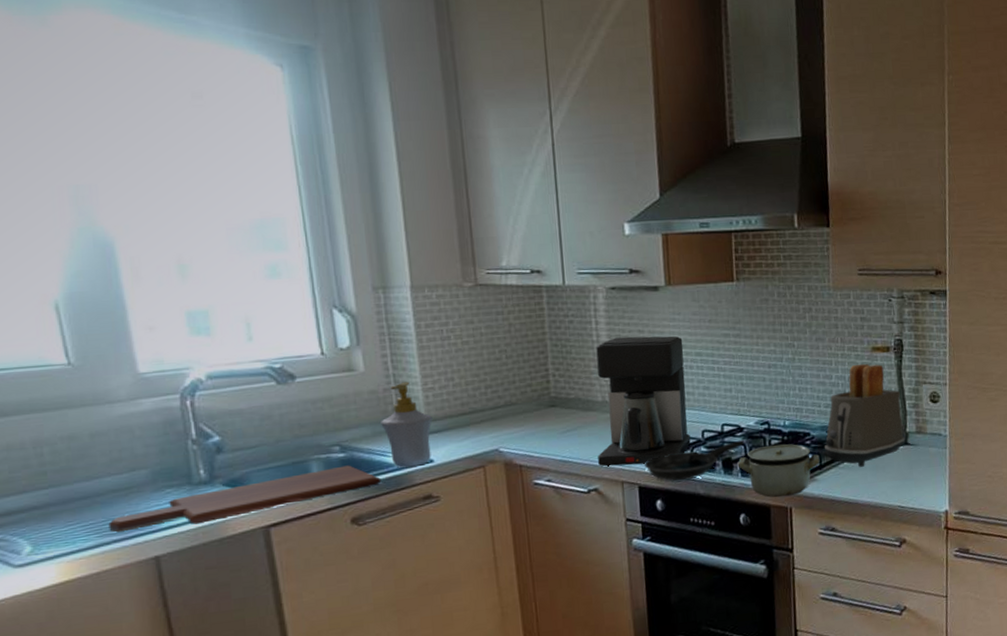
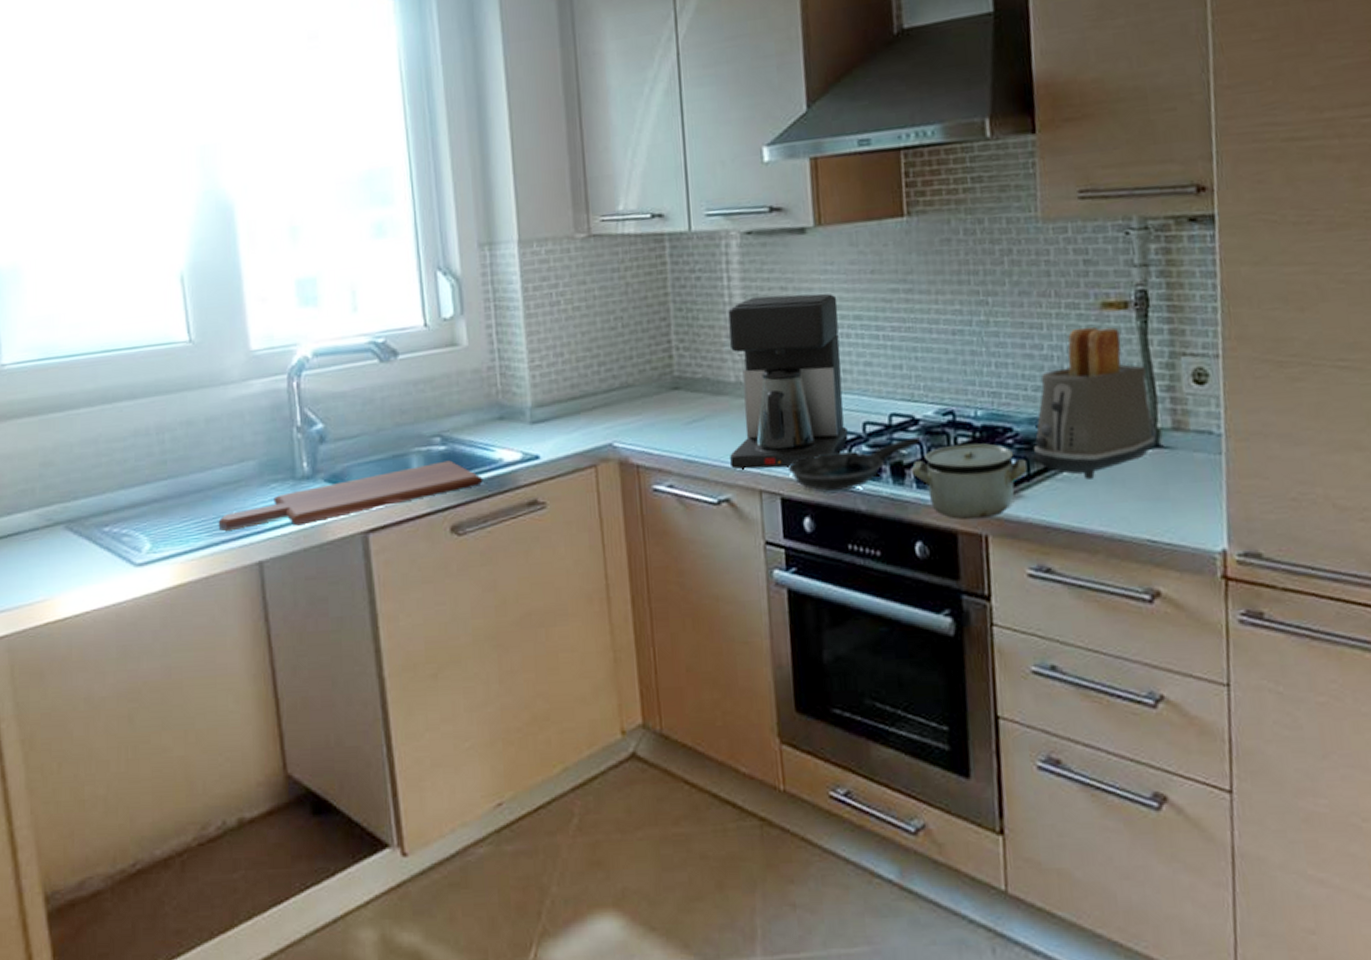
soap bottle: present [381,381,432,468] -> none [484,358,539,465]

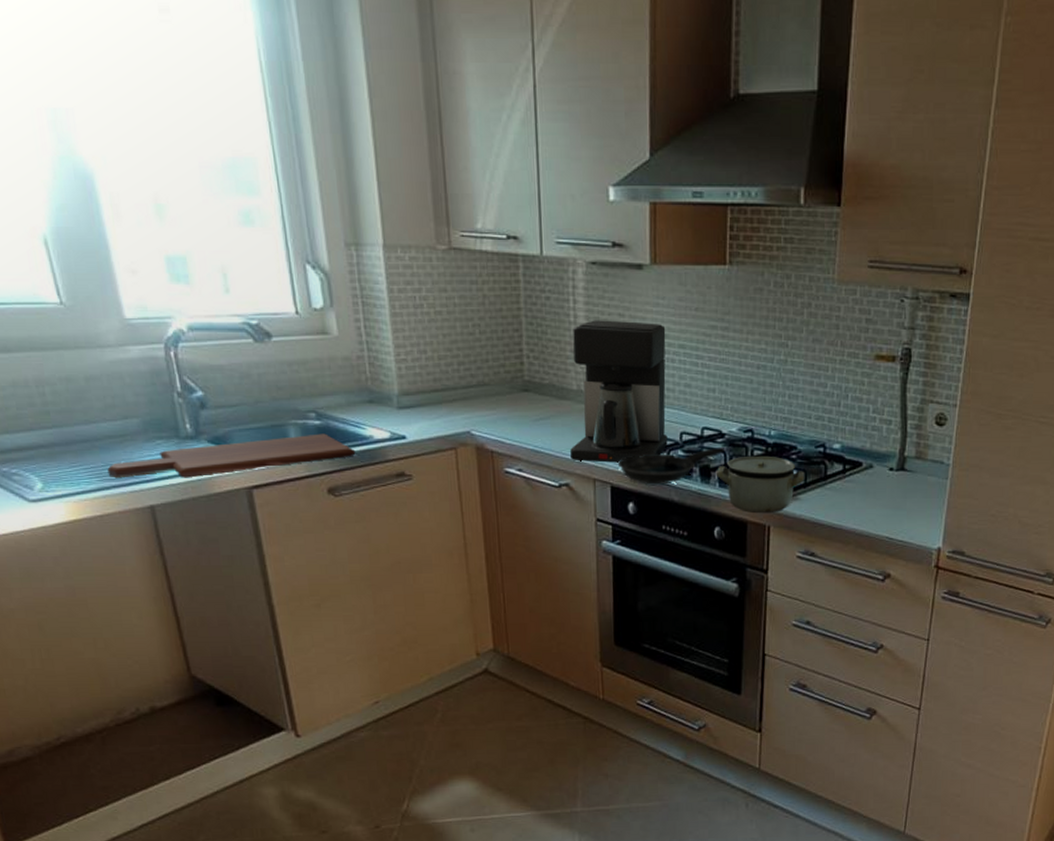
toaster: present [1034,326,1156,480] -> none [812,373,902,490]

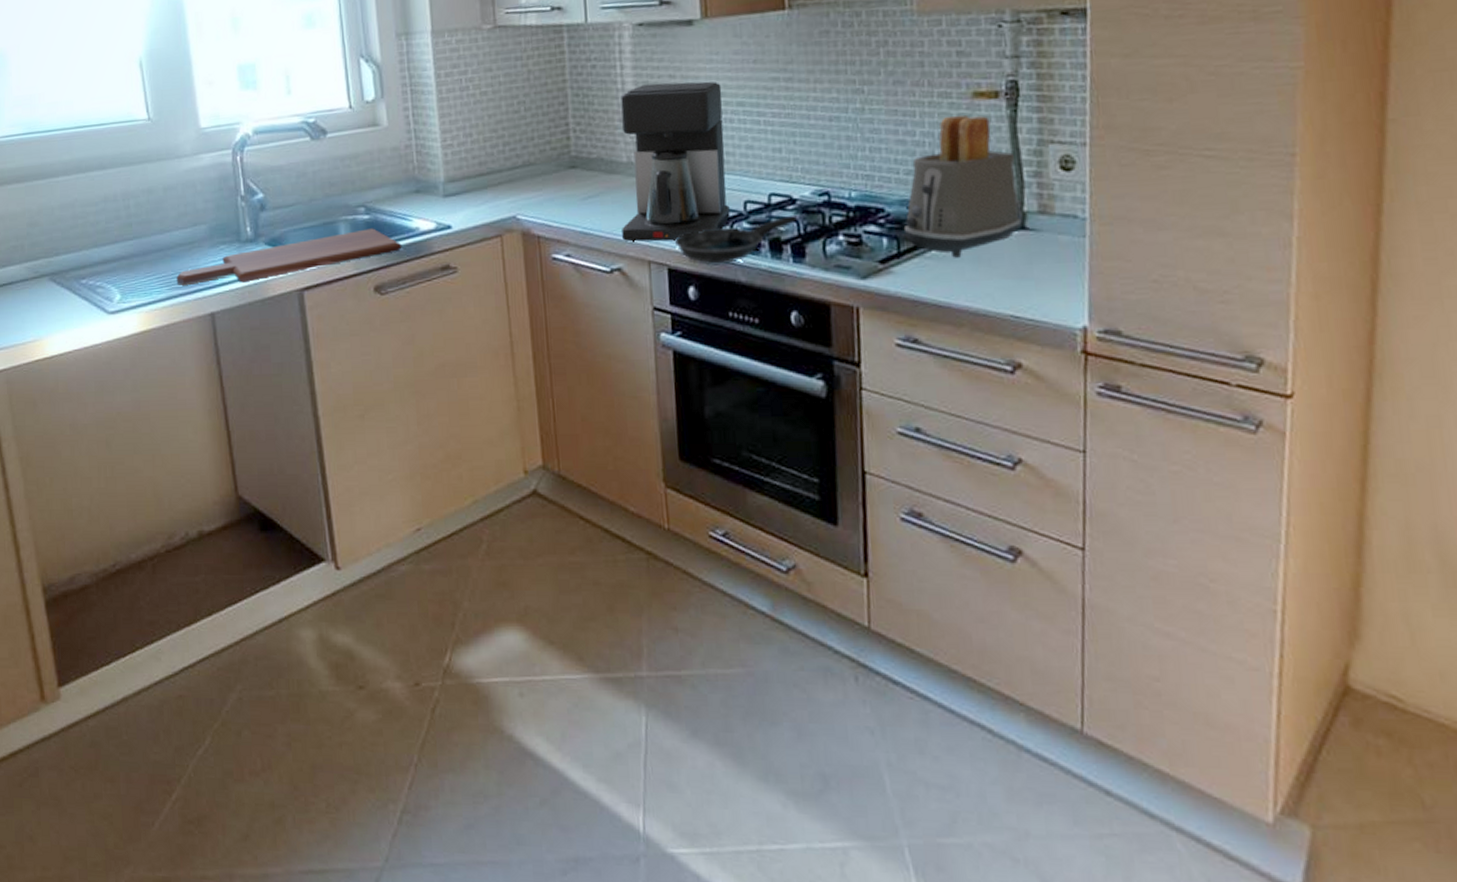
saucepan: present [716,455,805,514] -> none [788,222,898,293]
toaster: none [812,373,902,490] -> present [905,115,1022,258]

